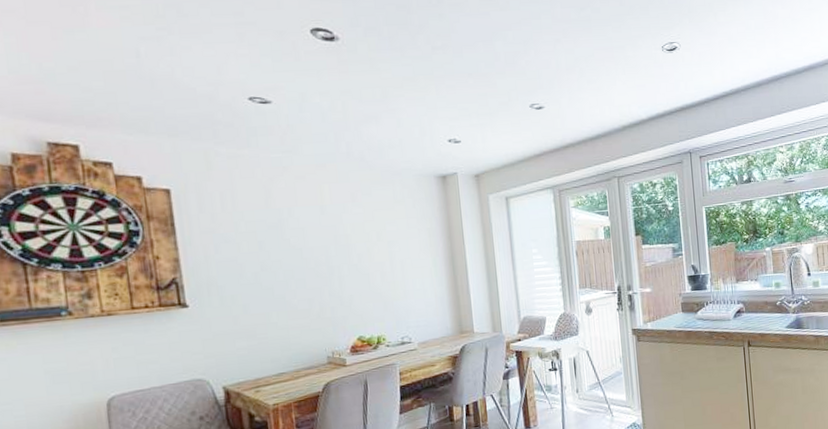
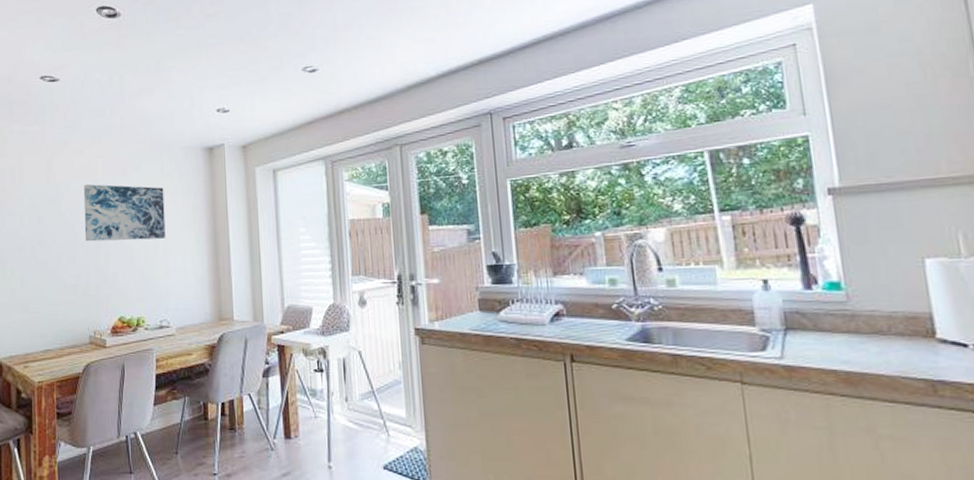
wall art: none [309,209,402,267] -> present [83,184,166,242]

